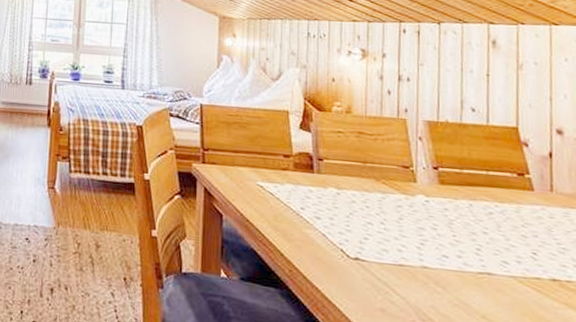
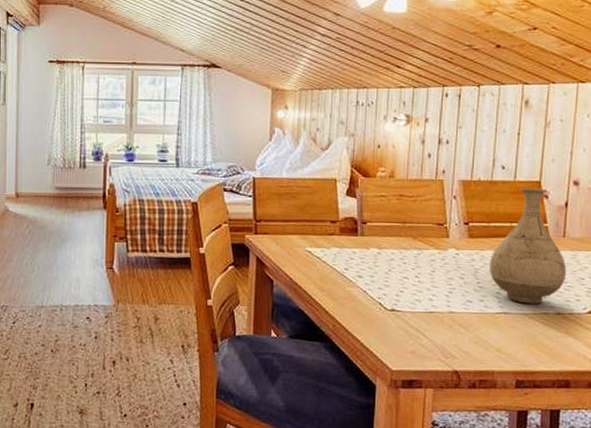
vase: none [465,133,559,267] -> present [488,188,567,304]

